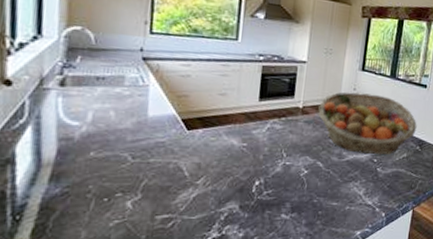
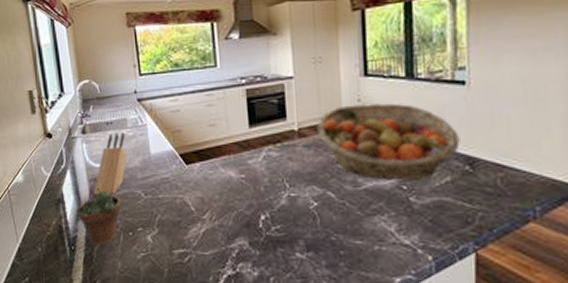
succulent plant: none [33,134,99,214] -> present [77,175,121,246]
knife block: none [62,89,120,156] -> present [93,132,127,195]

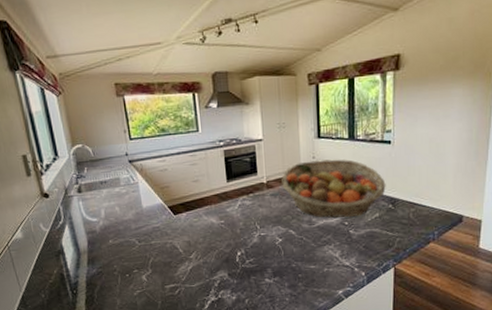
succulent plant: present [77,175,121,246] -> none [77,228,118,288]
knife block: present [93,132,127,195] -> none [91,190,121,245]

